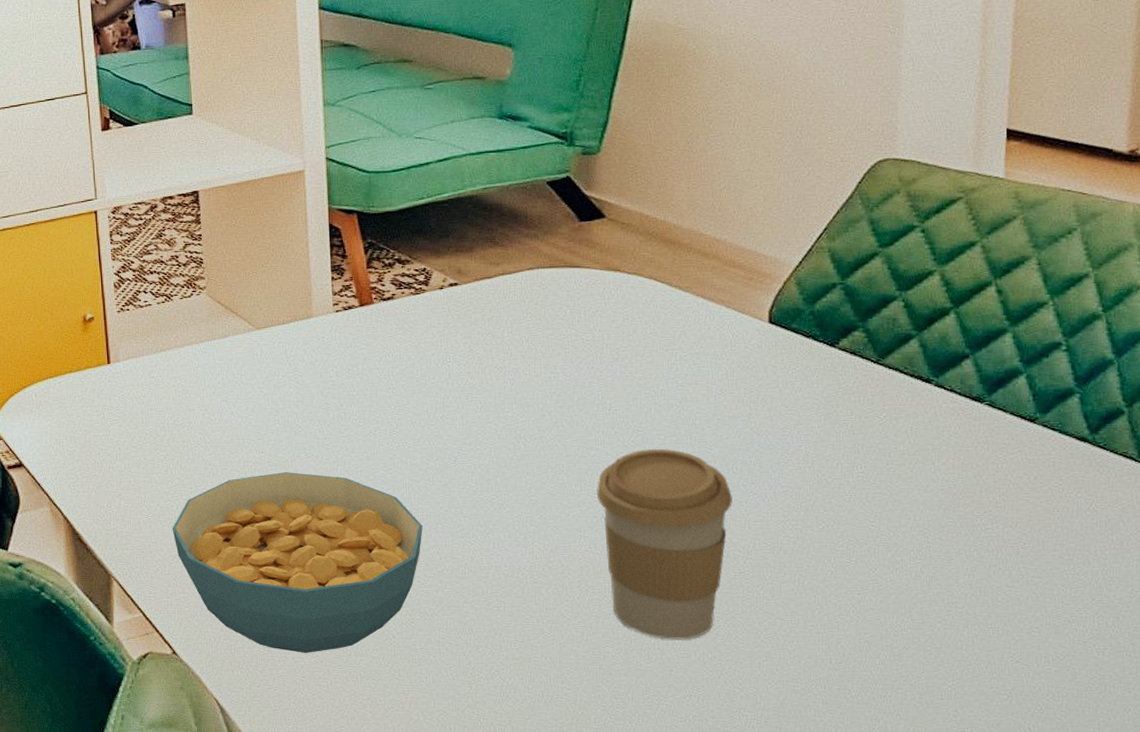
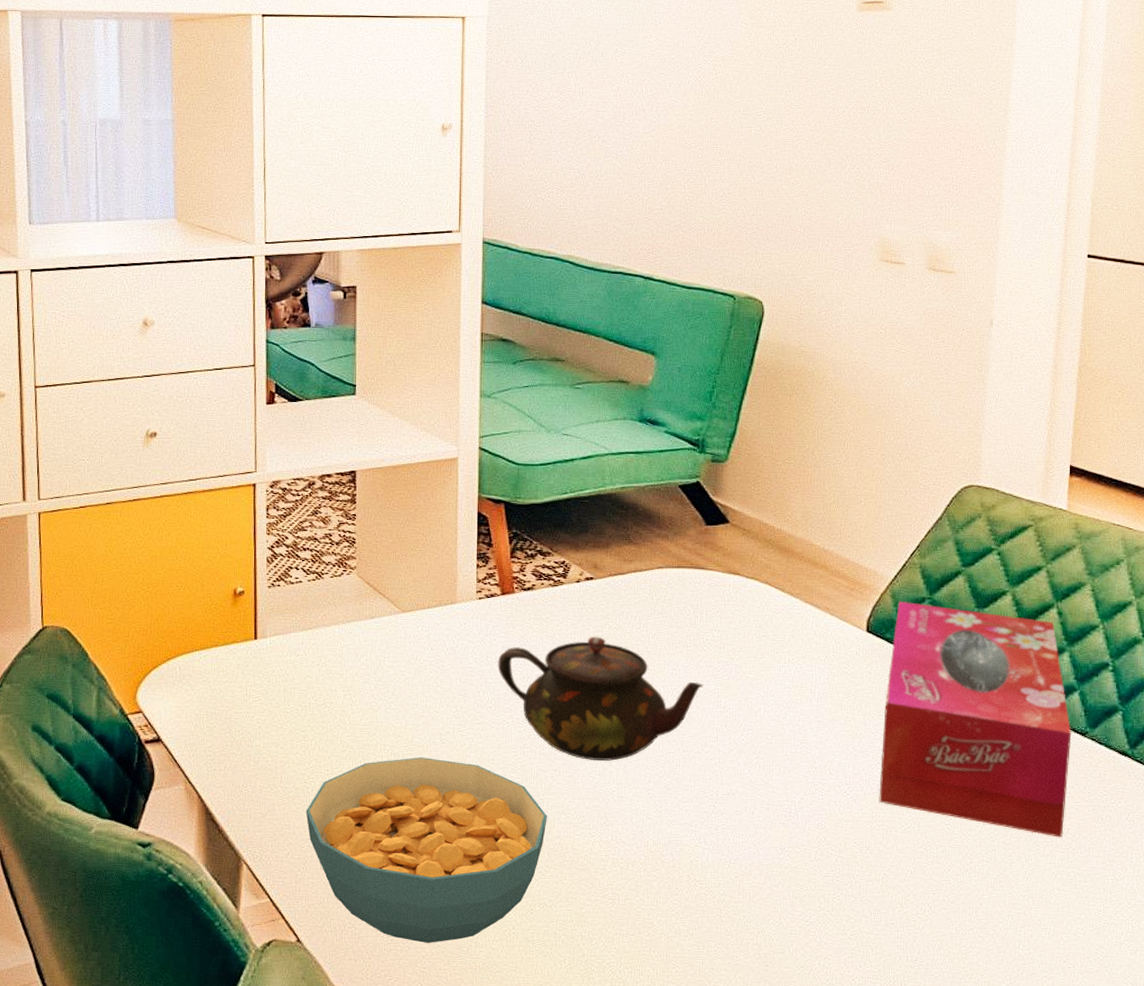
teapot: none [360,344,586,468] -> present [498,637,704,761]
coffee cup: present [597,448,732,640] -> none [709,747,828,935]
tissue box: none [791,288,1018,532] -> present [879,601,1072,838]

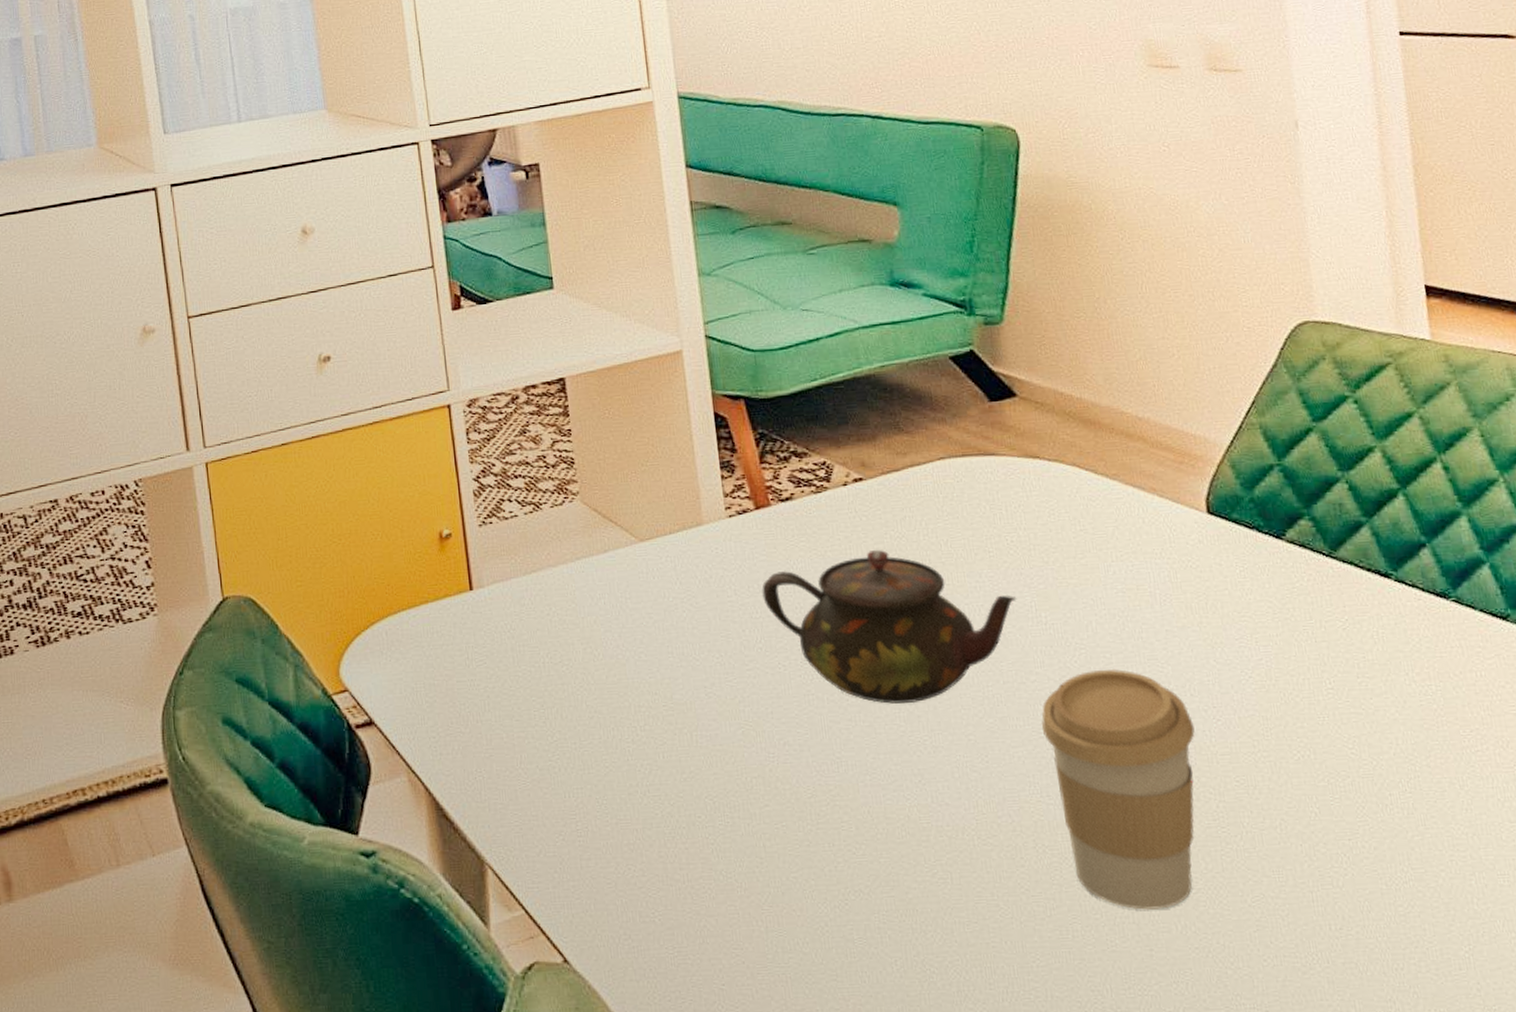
cereal bowl: present [305,757,547,943] -> none [555,717,849,953]
coffee cup: none [709,747,828,935] -> present [1042,668,1195,910]
tissue box: present [879,601,1072,838] -> none [1240,471,1503,754]

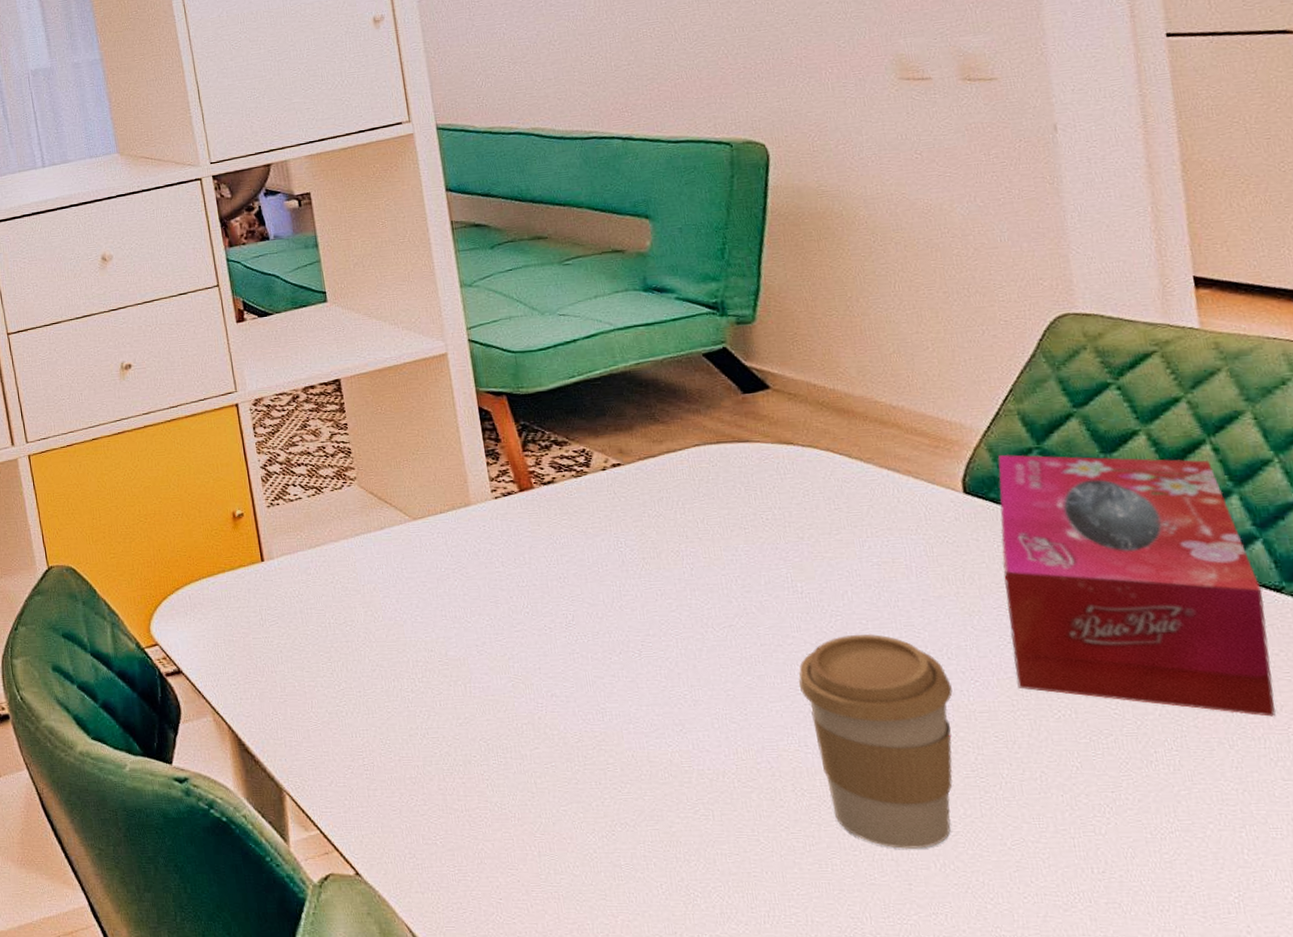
teapot: present [762,550,1017,704] -> none [527,527,773,662]
tissue box: none [1240,471,1503,754] -> present [997,454,1276,717]

